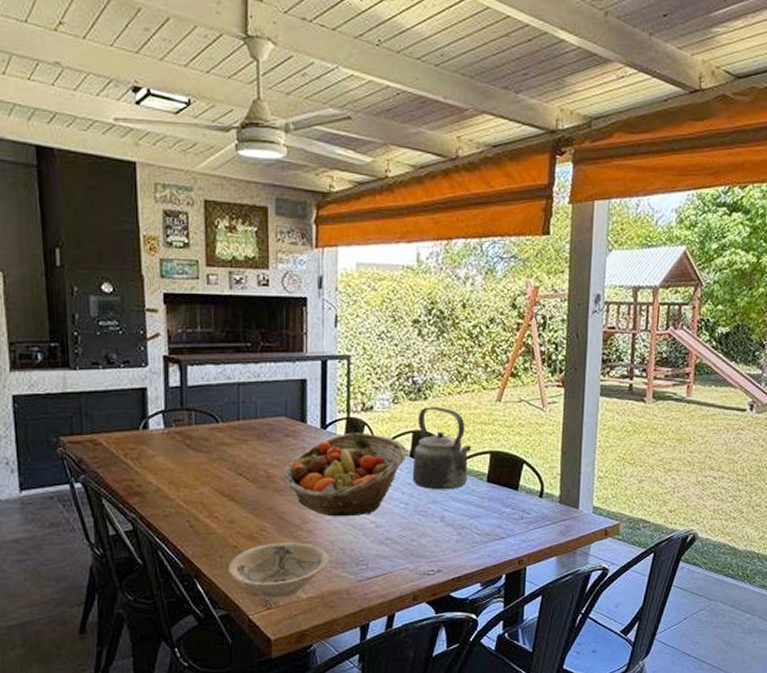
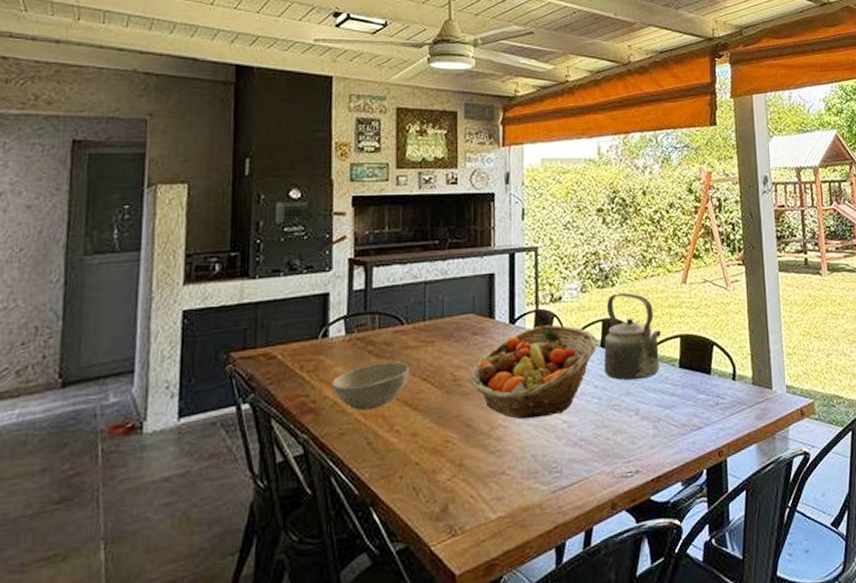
bowl: none [154,457,226,498] -> present [332,362,410,411]
bowl: present [228,542,329,598] -> none [409,452,520,523]

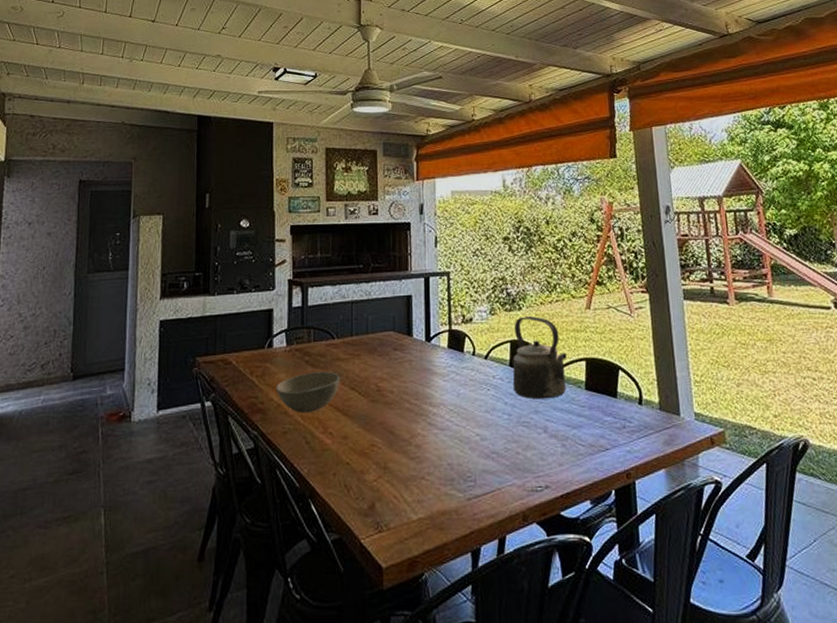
fruit basket: present [470,324,597,420] -> none [392,344,506,430]

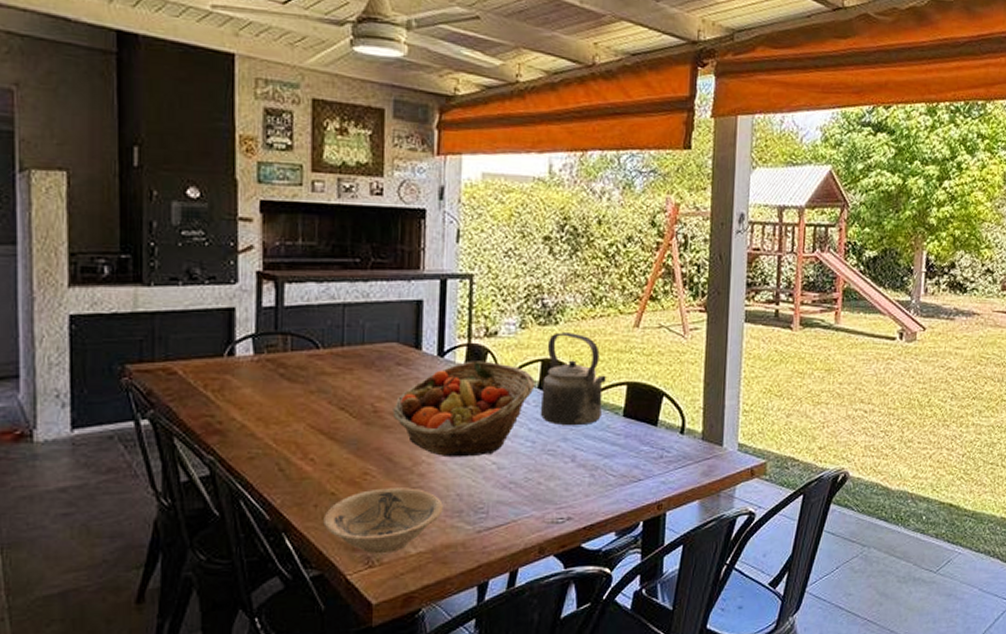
bowl: present [276,372,340,414] -> none [239,388,326,436]
bowl: none [341,458,437,520] -> present [323,487,443,554]
fruit basket: none [392,344,506,430] -> present [392,361,535,458]

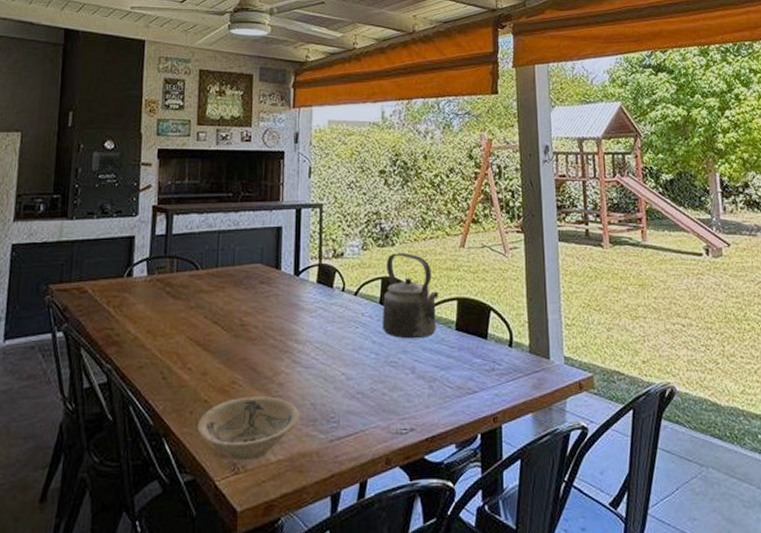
fruit basket: present [392,361,535,458] -> none [257,279,376,368]

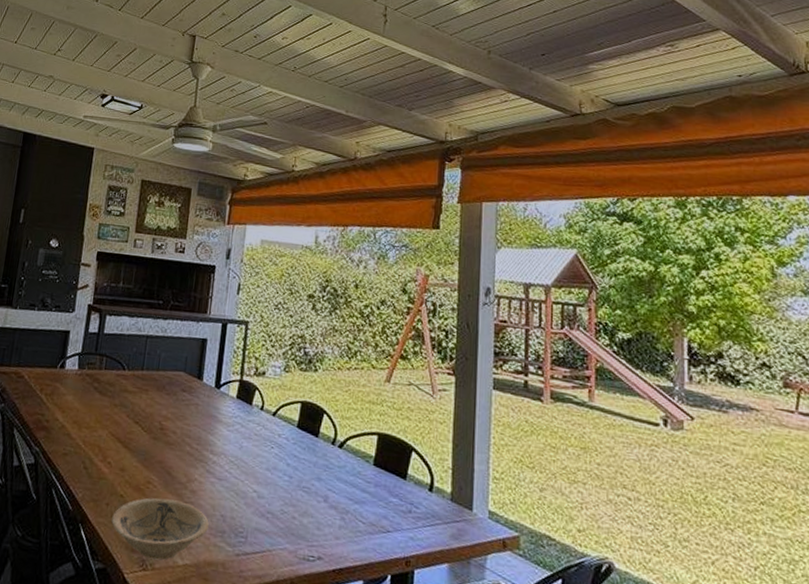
kettle: present [382,253,438,339] -> none [297,379,359,468]

